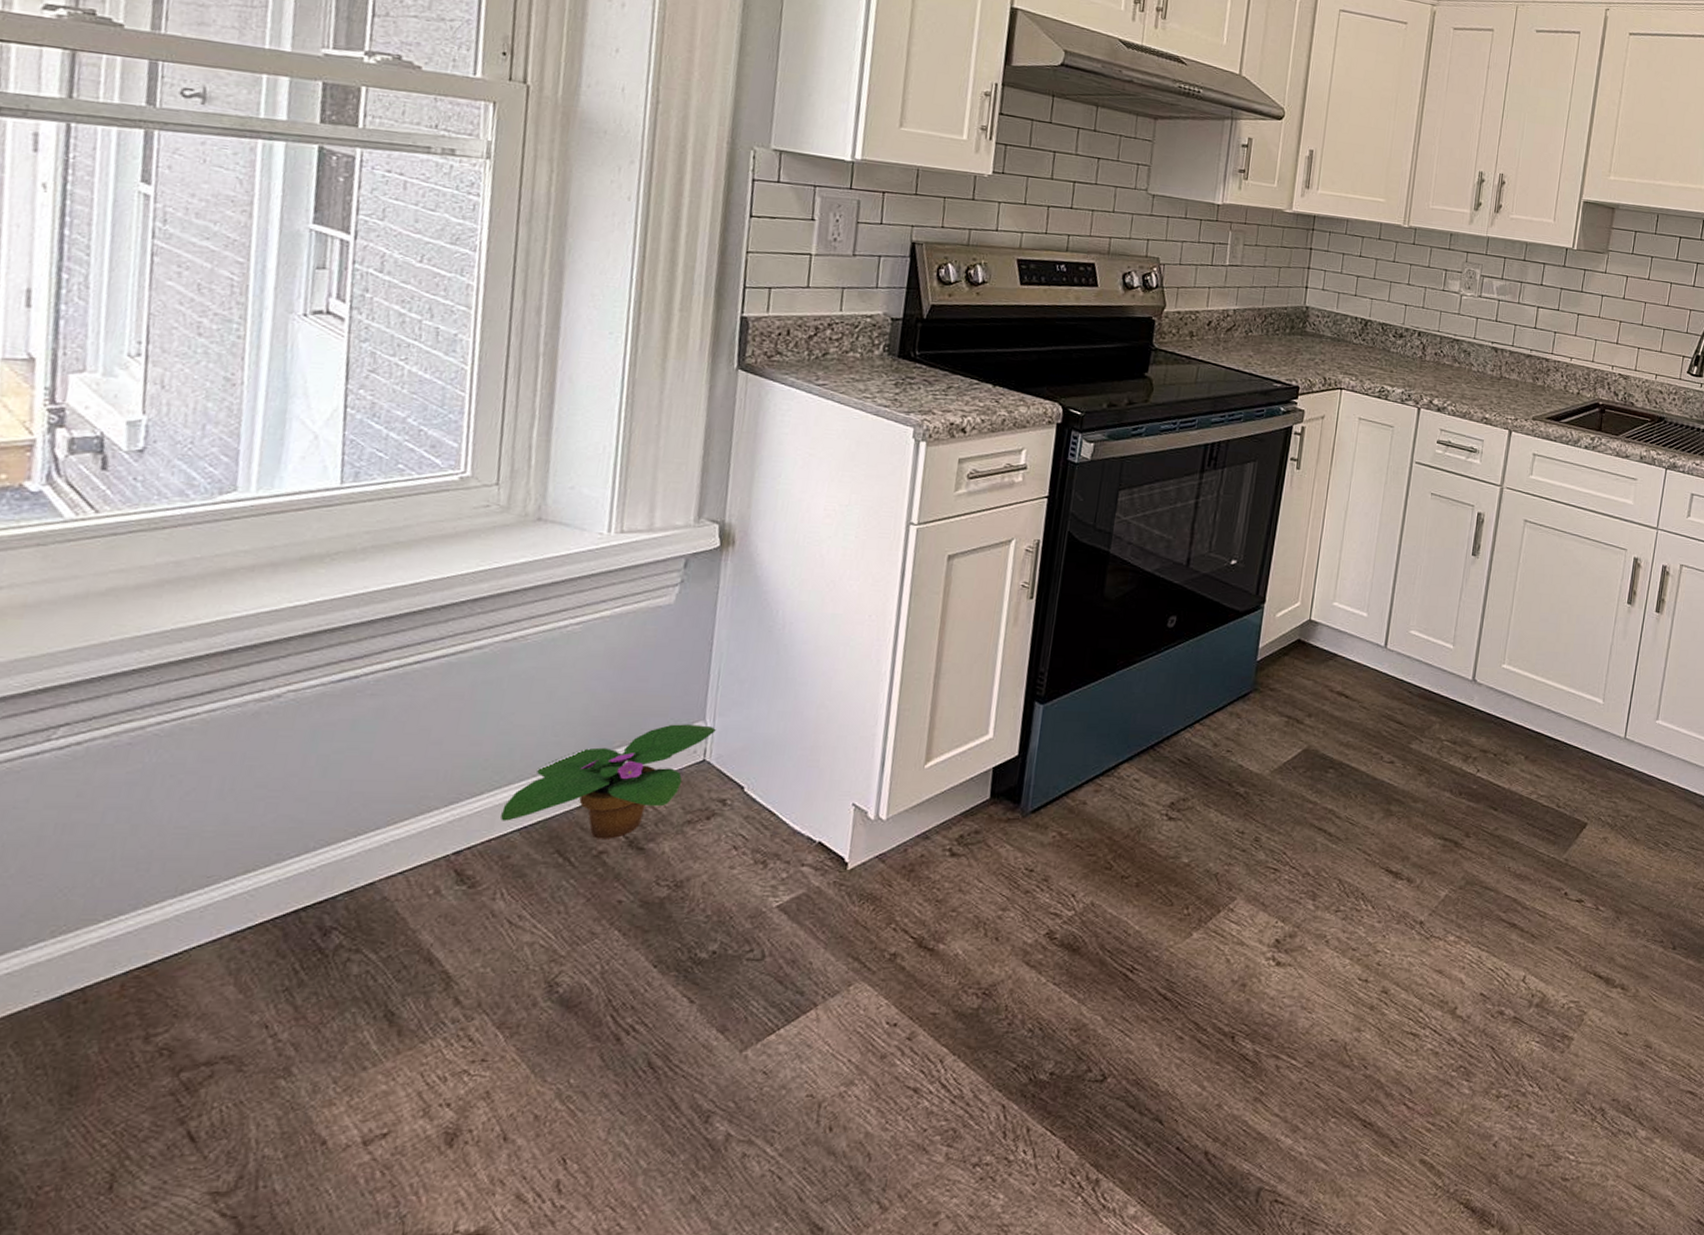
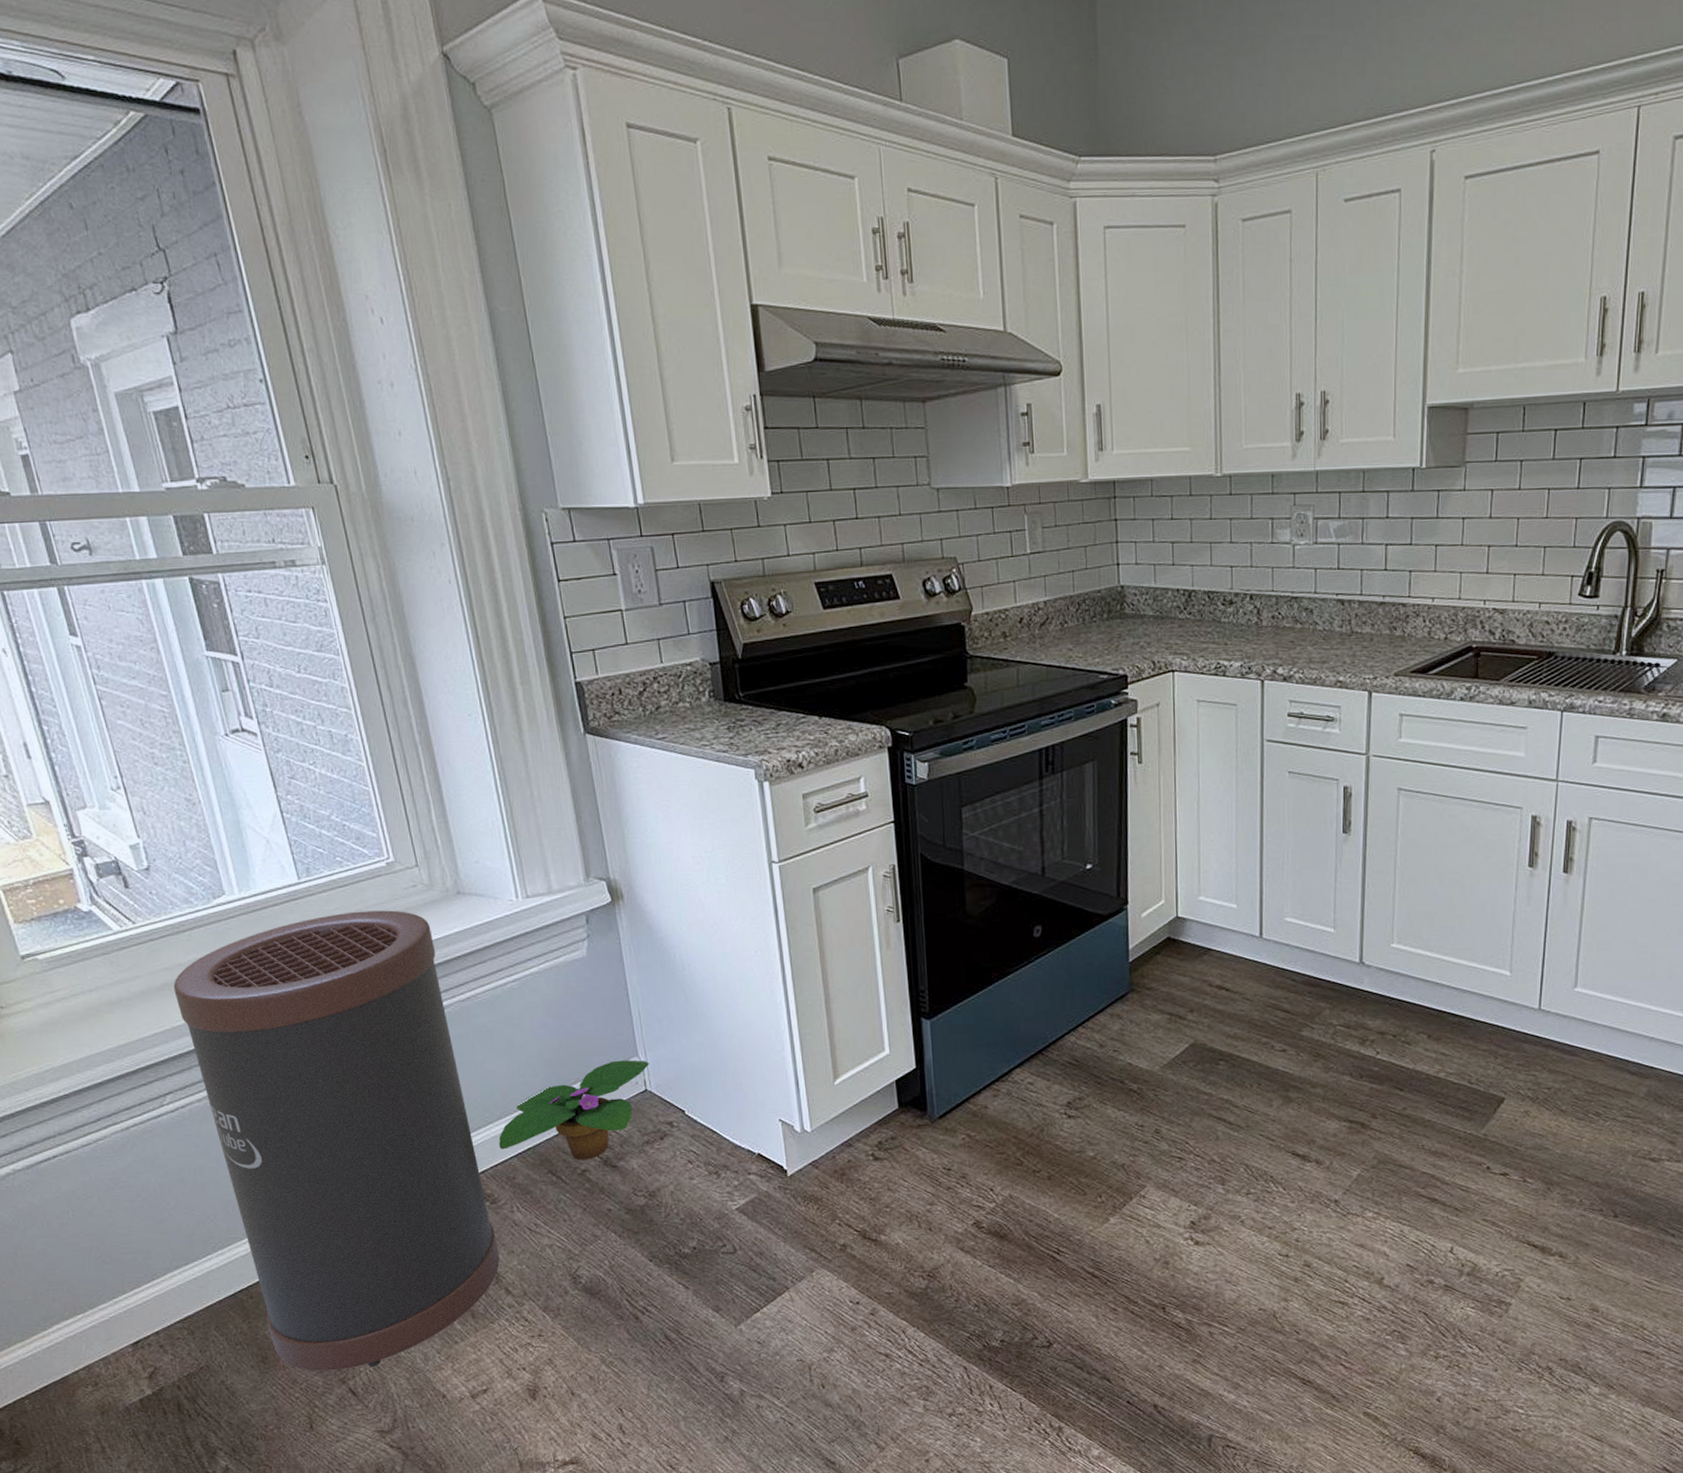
trash can: none [93,527,493,1107] -> present [173,910,500,1371]

